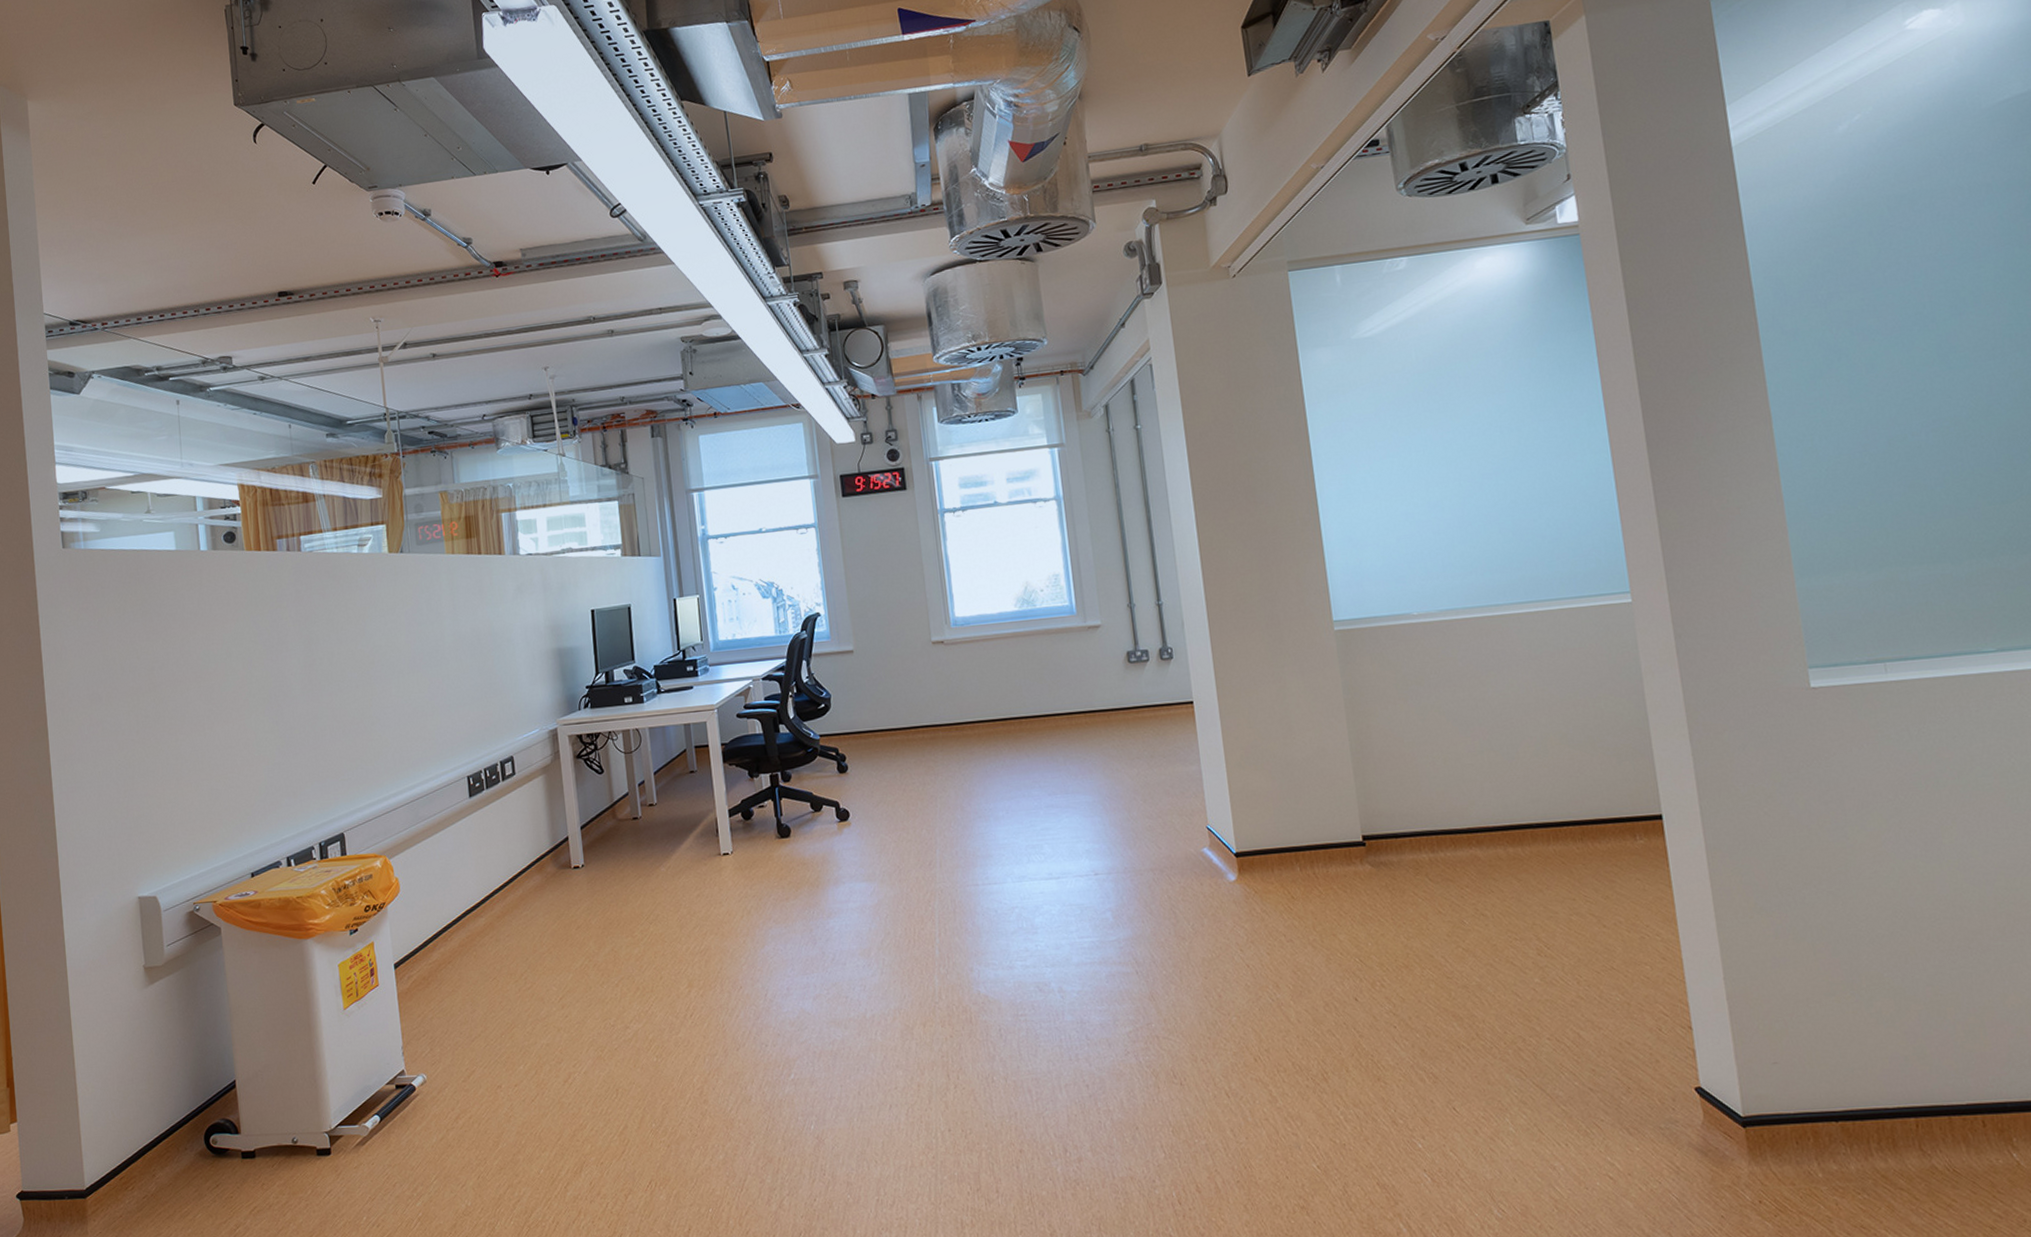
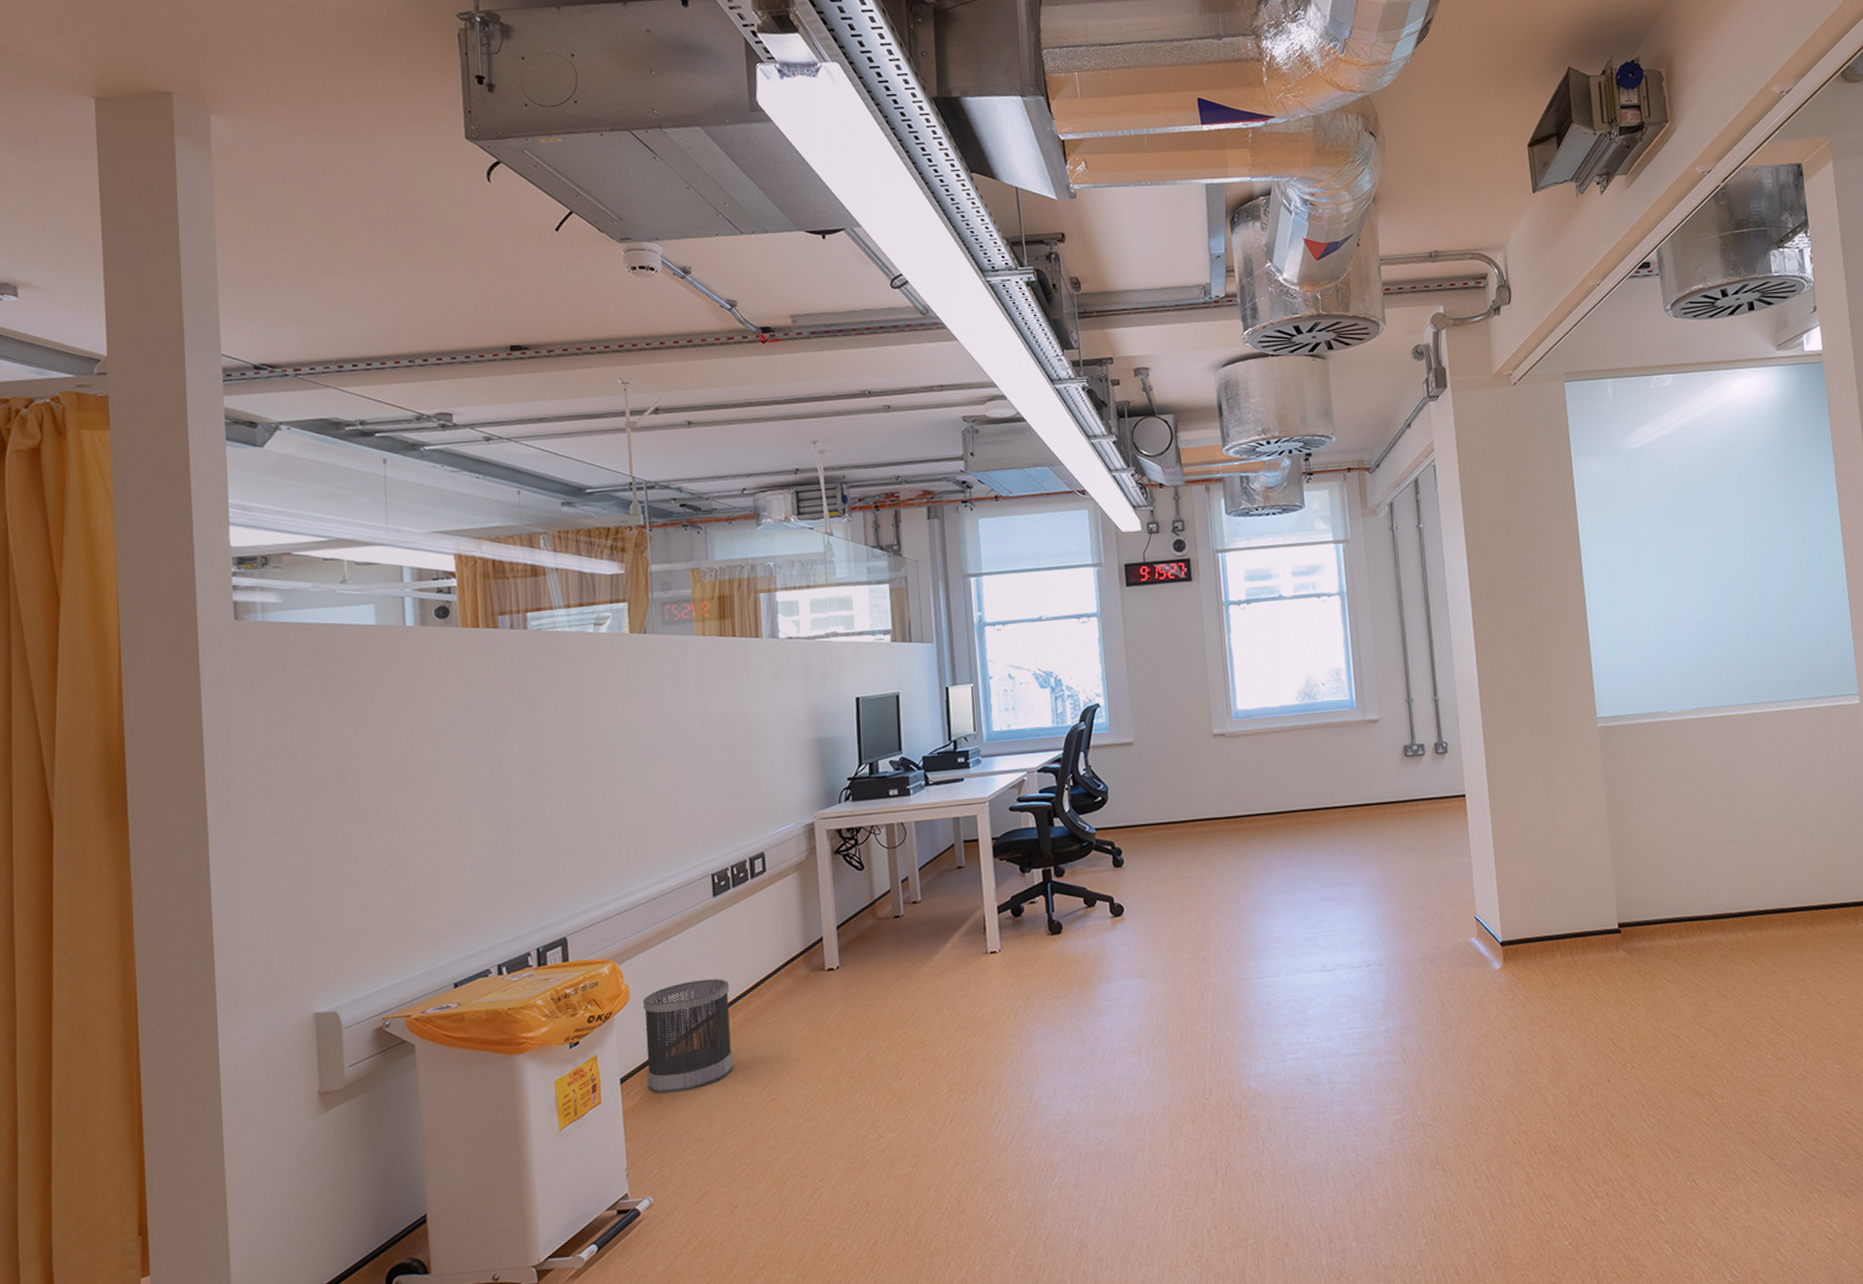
wastebasket: none [411,874,493,979] -> present [642,978,734,1094]

